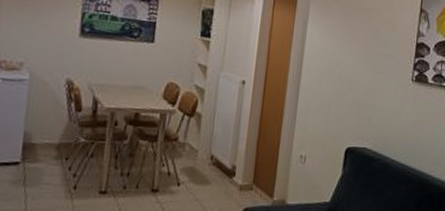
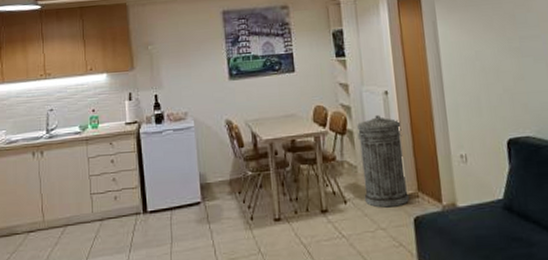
trash can: none [198,103,251,196] -> present [357,115,410,208]

